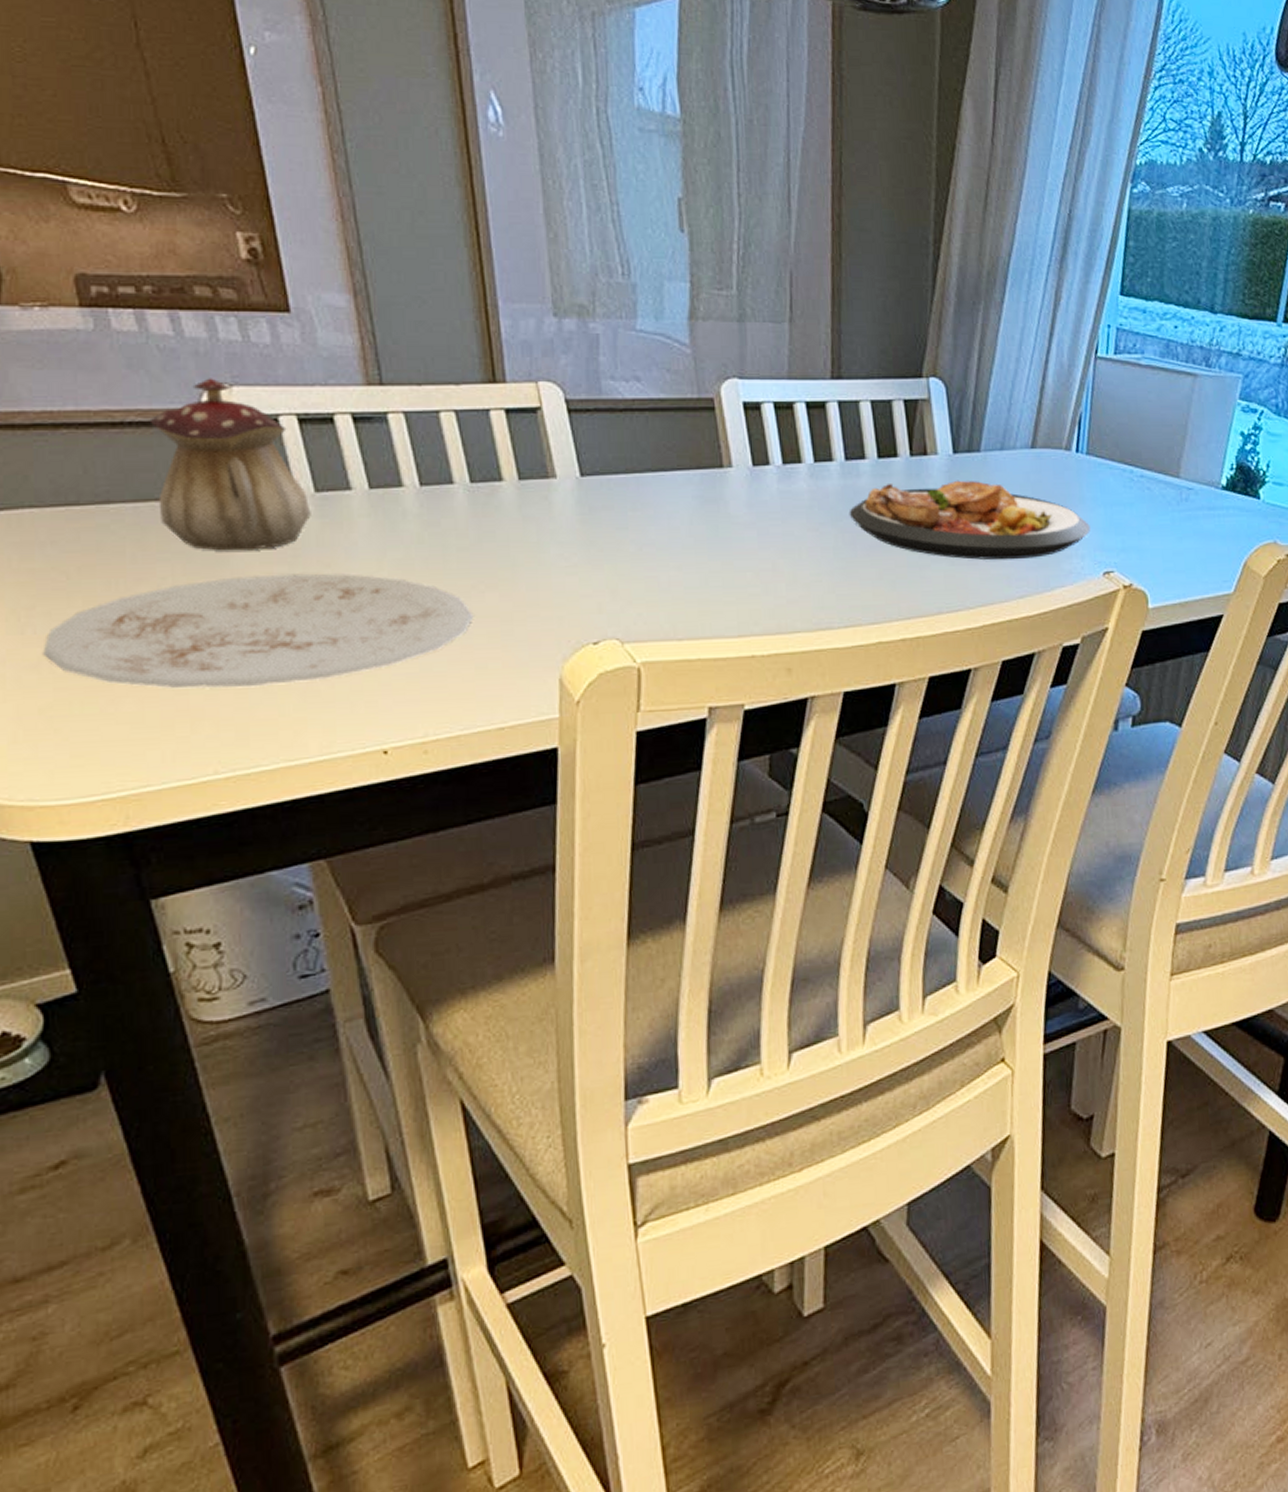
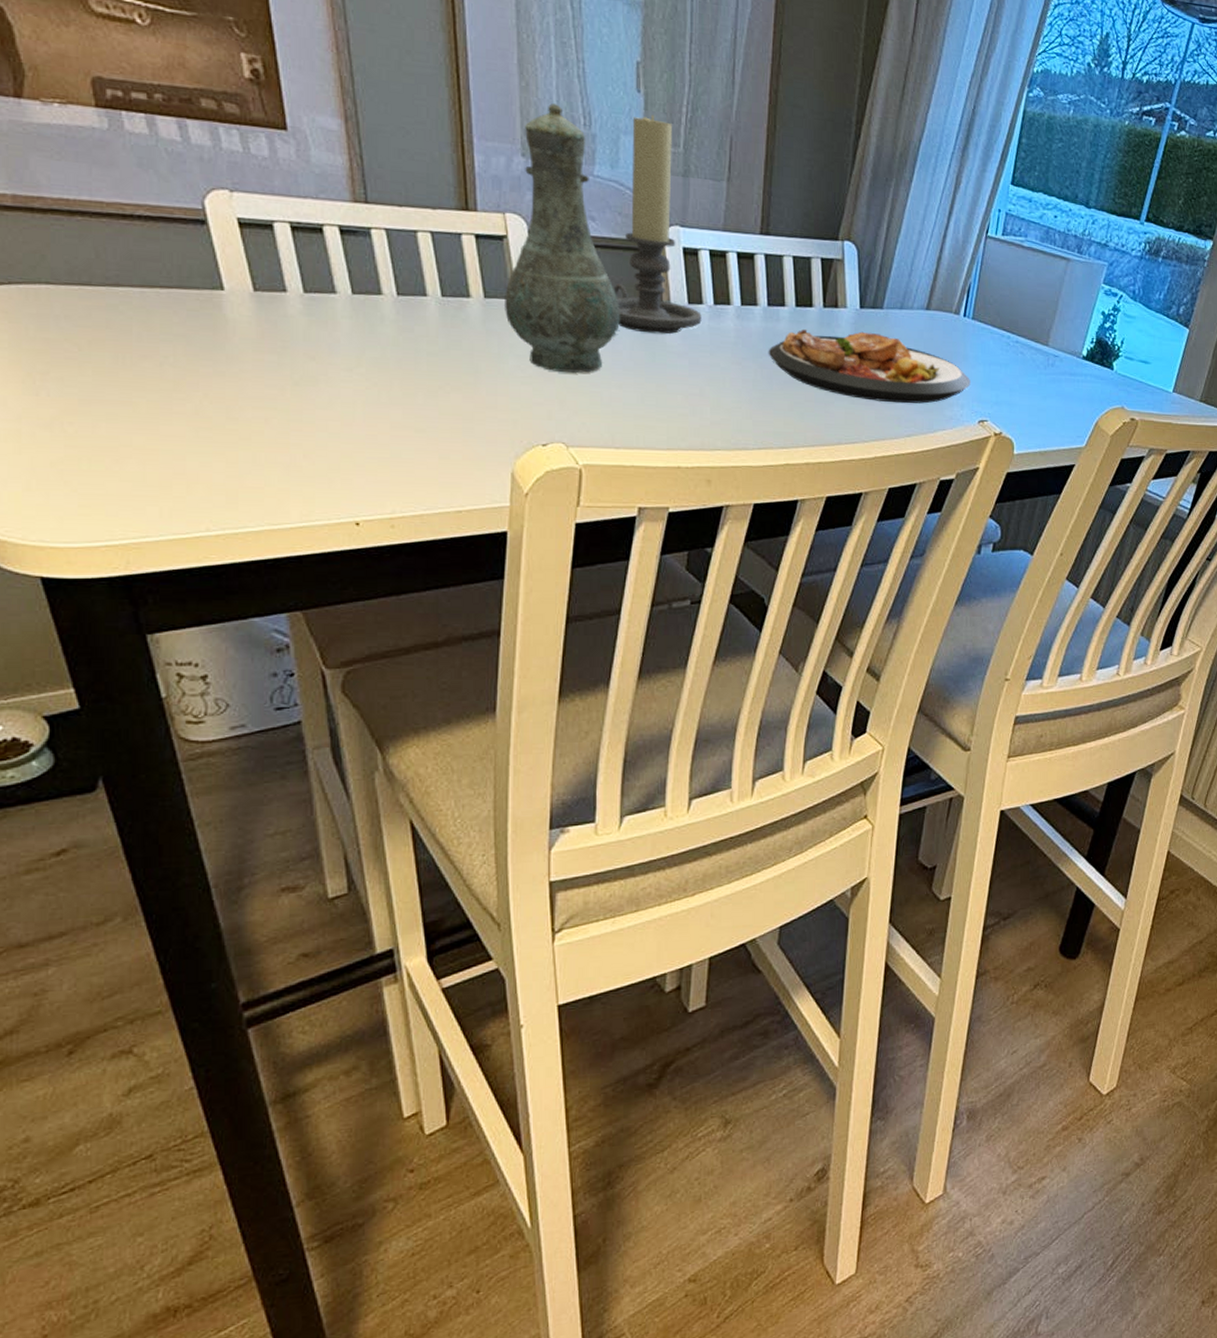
plate: present [43,573,474,689] -> none [55,361,440,459]
teapot: present [149,378,311,551] -> none [156,182,300,339]
vase: none [542,254,675,557] -> present [505,103,620,373]
candle holder: none [665,256,770,504] -> present [613,115,702,334]

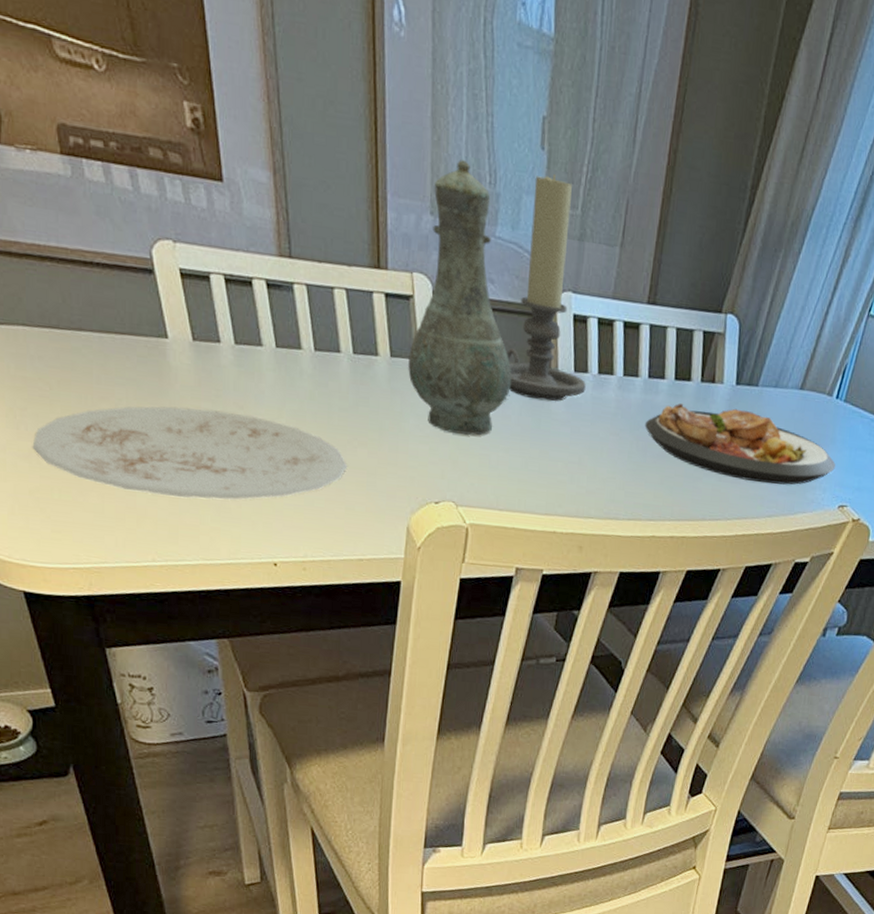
plate: none [55,361,440,459] -> present [32,406,348,500]

